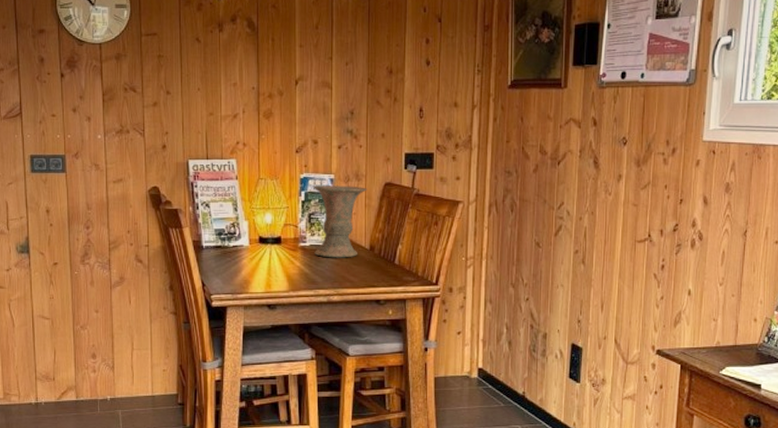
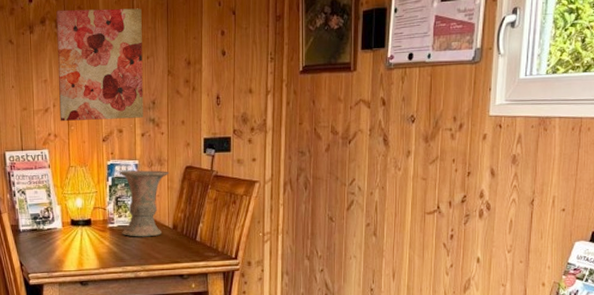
wall art: none [248,8,341,129] -> present [56,8,143,121]

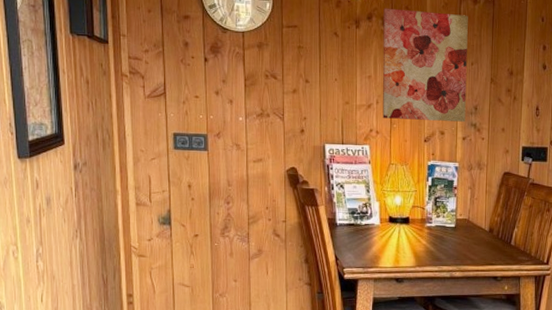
vase: present [118,170,170,237] -> none [439,172,488,238]

